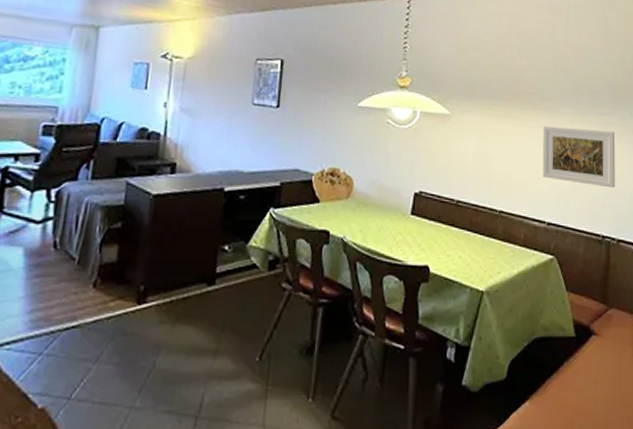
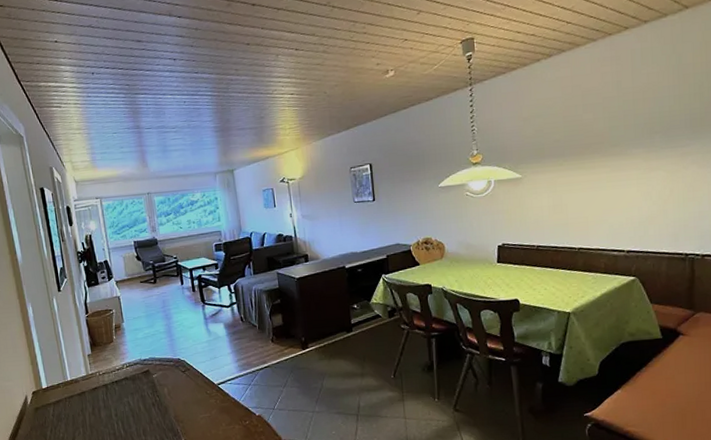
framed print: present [542,125,616,189] -> none [616,160,697,214]

